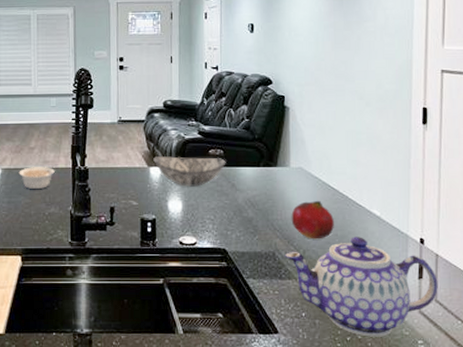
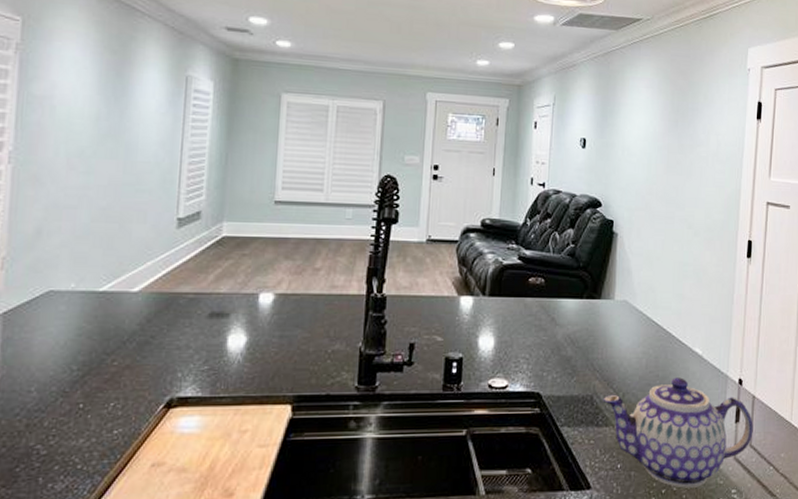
legume: present [18,164,58,189] -> none [297,290,349,320]
decorative bowl: present [153,155,226,187] -> none [465,283,547,320]
fruit: present [291,200,334,240] -> none [612,337,656,381]

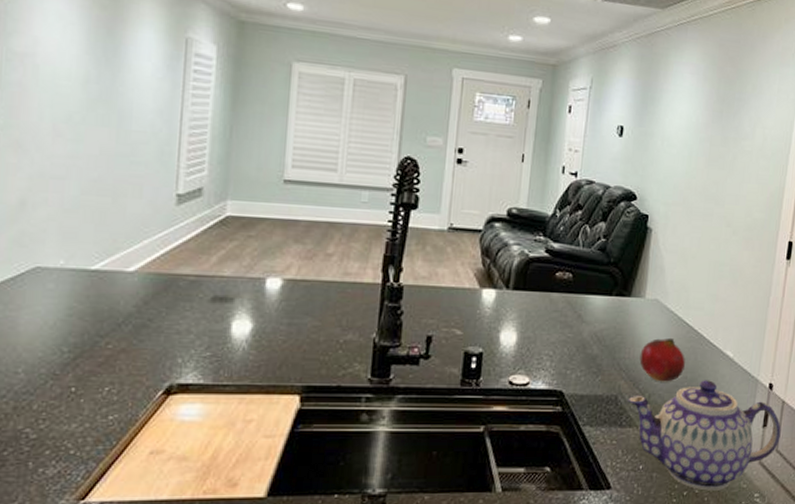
fruit: none [612,337,656,381] -> present [639,337,685,382]

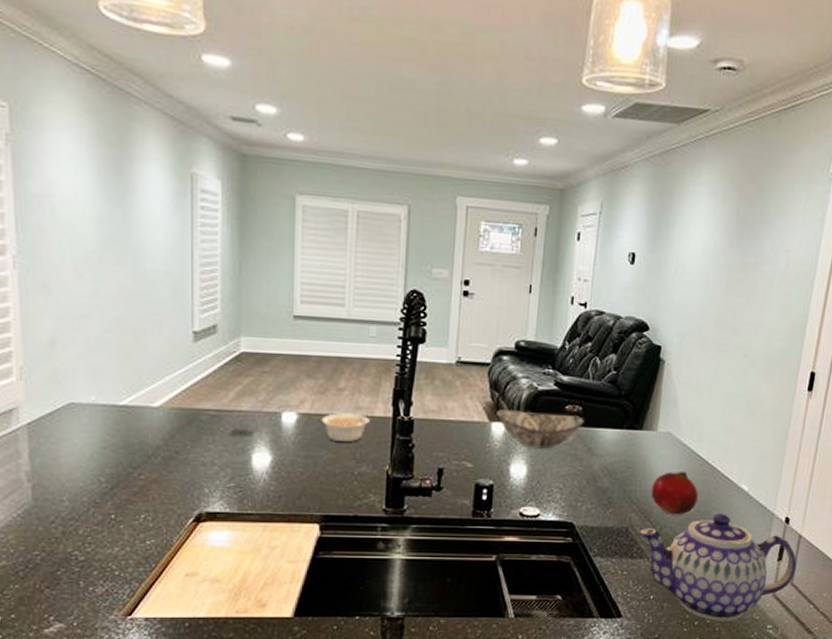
legume: none [307,278,363,309] -> present [321,411,375,442]
decorative bowl: none [487,275,575,316] -> present [496,408,585,449]

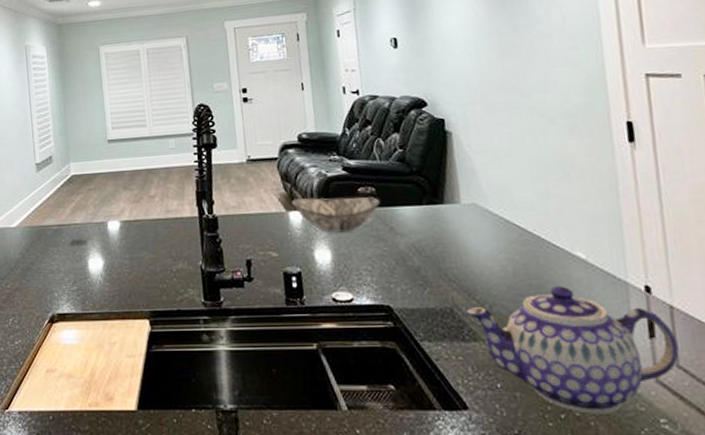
legume: present [321,411,375,442] -> none [139,213,183,243]
fruit: present [651,471,698,515] -> none [468,242,527,291]

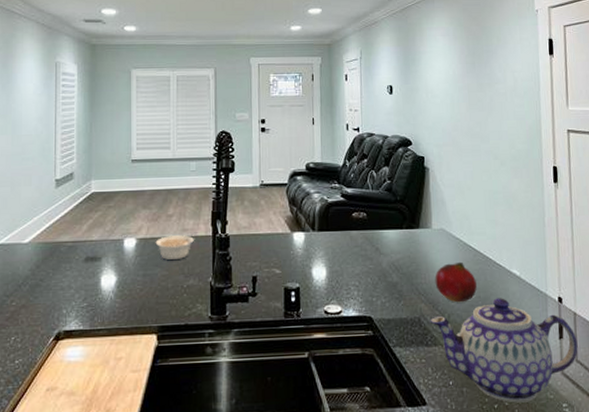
legume: none [139,213,183,243] -> present [155,232,198,260]
decorative bowl: present [292,197,380,233] -> none [296,220,370,252]
fruit: none [468,242,527,291] -> present [435,261,477,303]

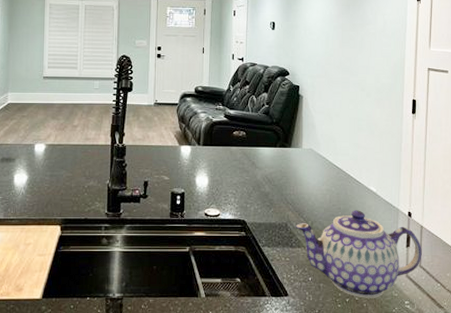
legume: present [155,232,198,260] -> none [62,141,99,163]
fruit: present [435,261,477,303] -> none [302,177,338,212]

